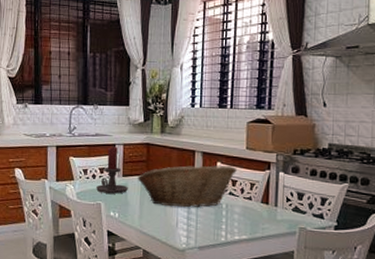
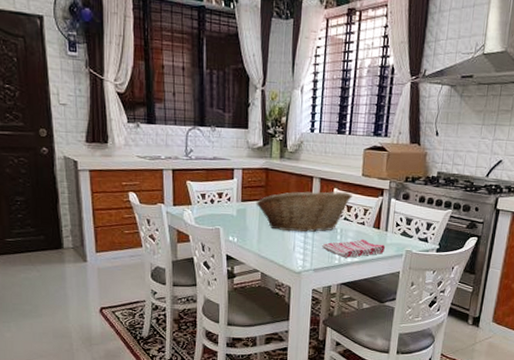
candle holder: present [96,146,128,194] -> none [215,170,247,219]
dish towel: none [207,215,276,235] -> present [322,239,386,258]

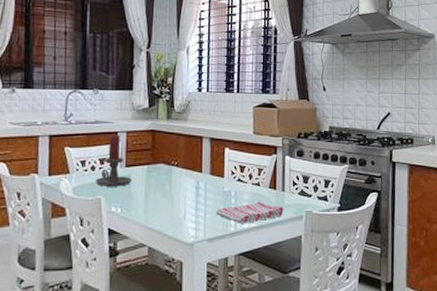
candle holder: none [215,170,247,219] -> present [96,134,132,187]
fruit basket: present [256,191,352,232] -> none [142,151,245,198]

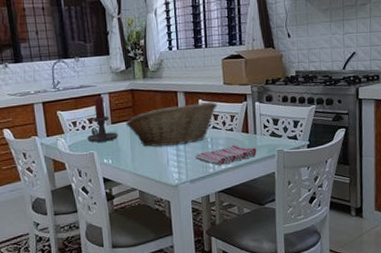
fruit basket: none [142,151,245,198] -> present [125,101,217,147]

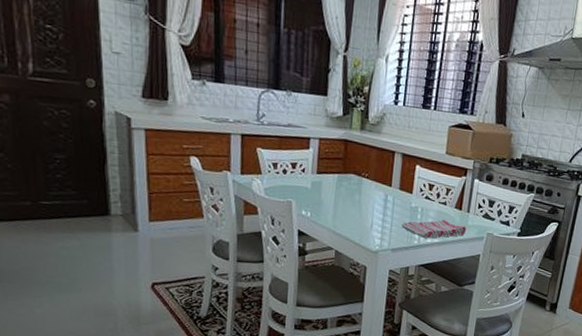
candle holder: present [87,96,118,143] -> none [287,140,322,192]
fruit basket: present [125,101,217,147] -> none [332,166,435,210]

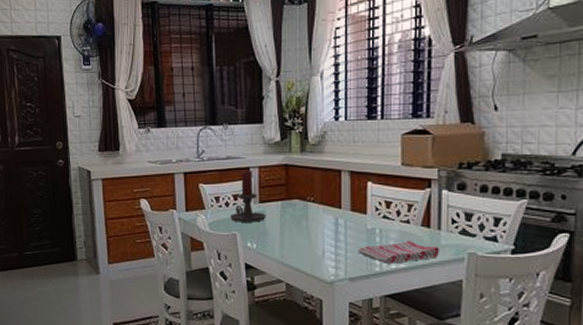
candle holder: none [287,140,322,192] -> present [230,169,266,223]

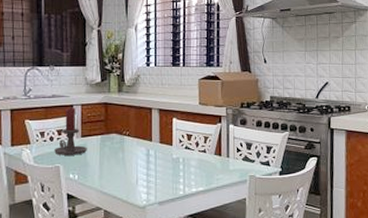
dish towel: present [358,241,440,264] -> none [165,167,229,187]

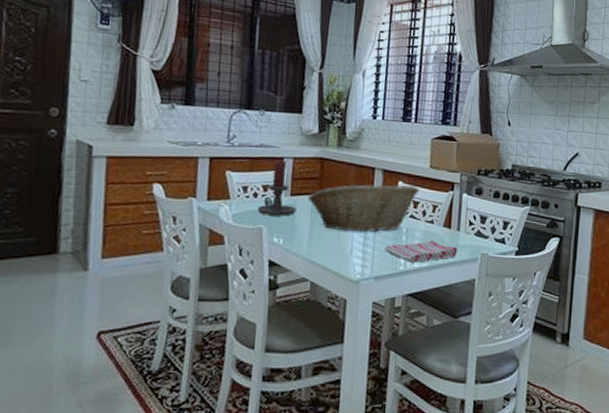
fruit basket: none [96,120,191,165] -> present [307,184,419,232]
dish towel: none [165,167,229,187] -> present [384,240,458,263]

